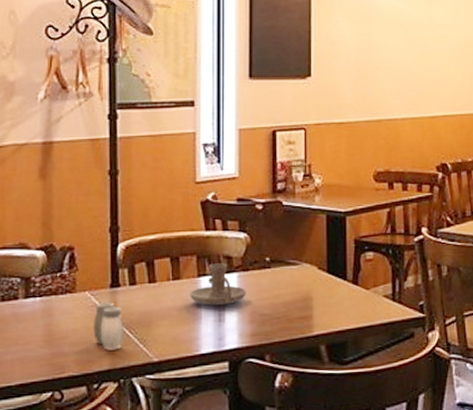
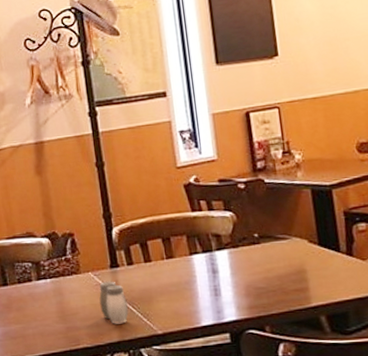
candle holder: present [190,263,246,306] -> none [184,241,239,281]

